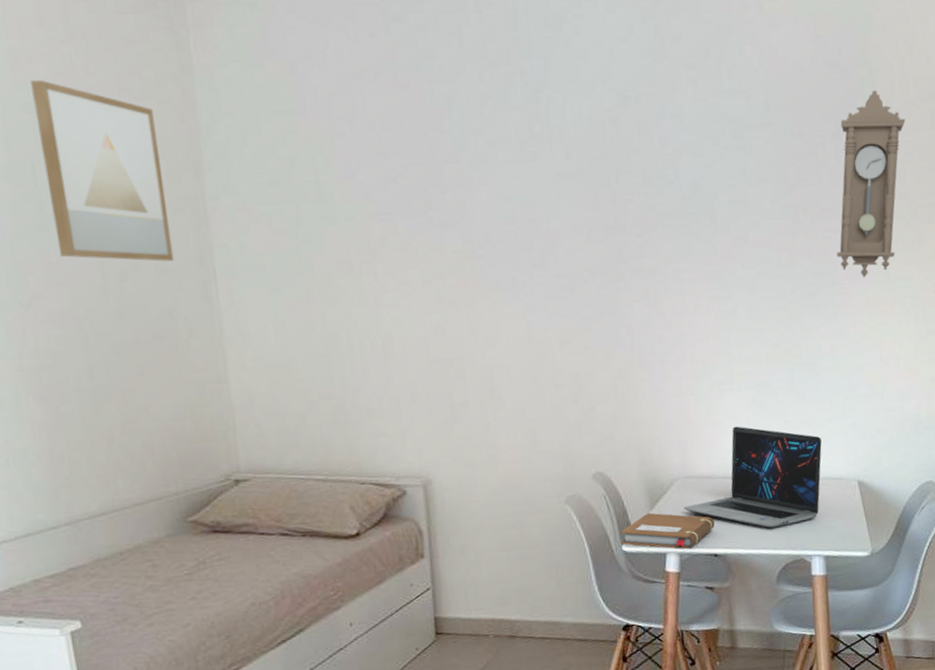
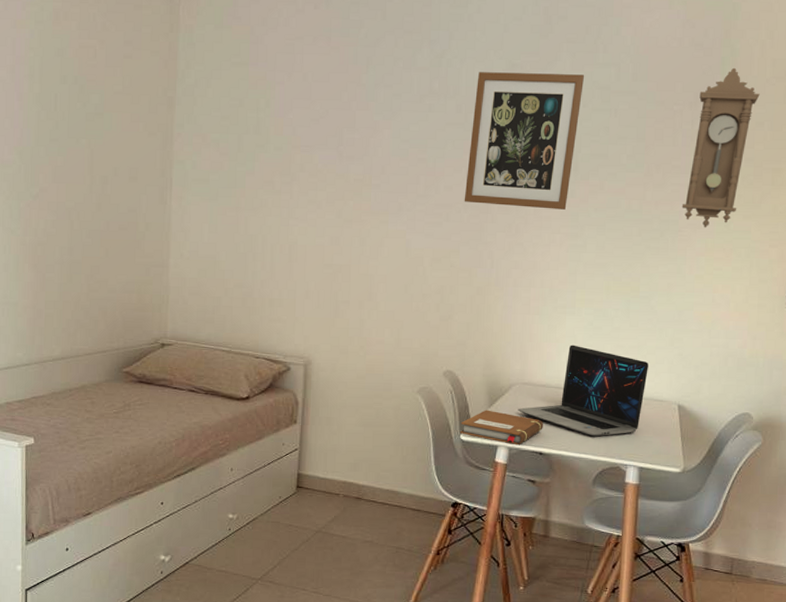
wall art: present [31,80,174,262] -> none [63,32,146,171]
wall art: none [585,106,711,270] -> present [464,72,585,210]

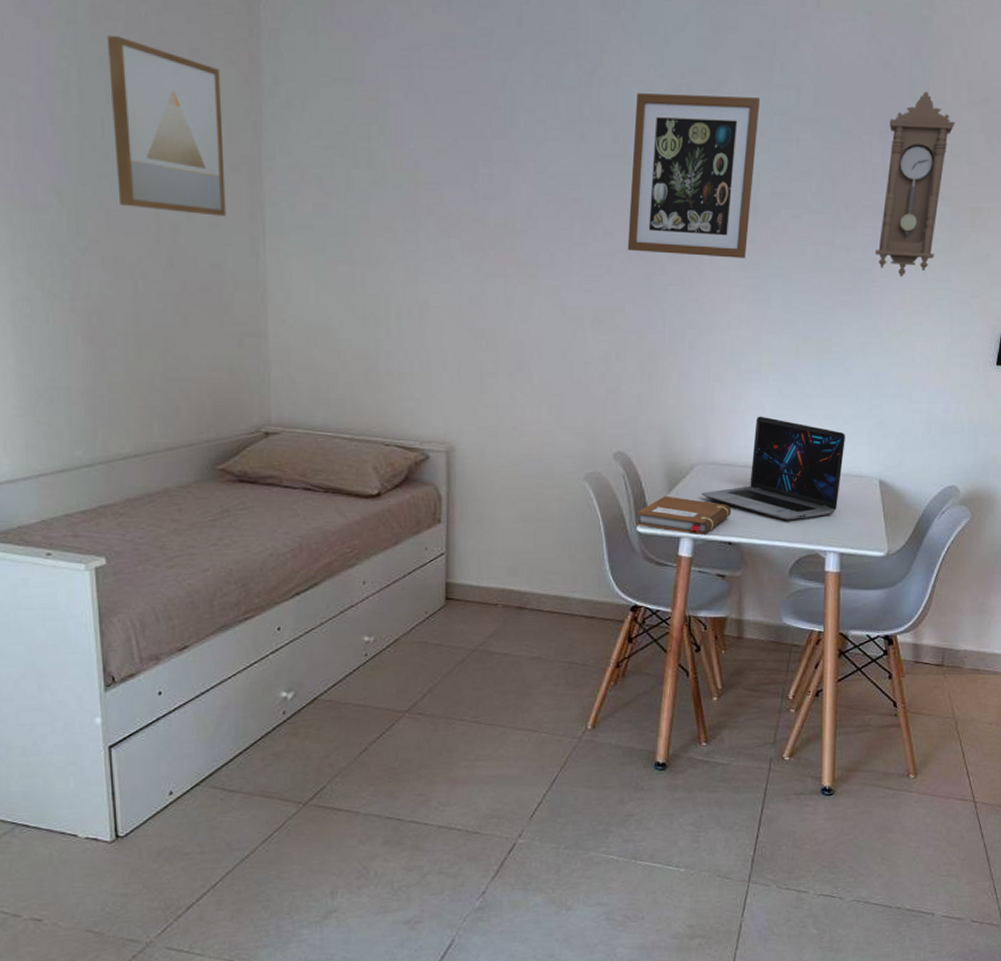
wall art: none [63,32,146,171] -> present [107,36,227,216]

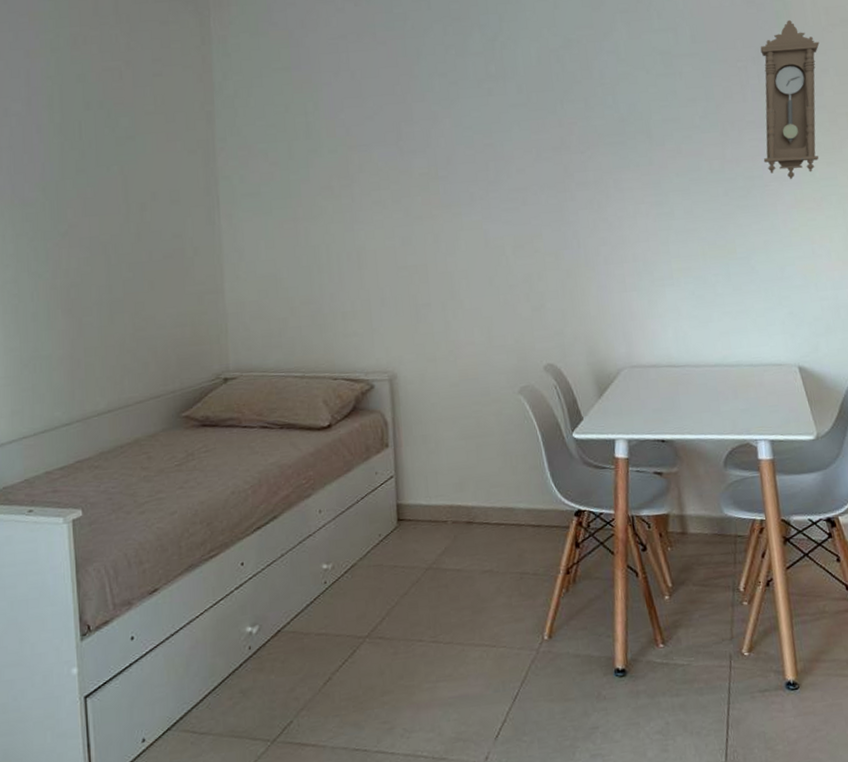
wall art: present [107,36,227,216] -> none [85,56,186,194]
wall art: present [627,93,761,258] -> none [534,42,647,183]
notebook: present [637,496,731,536] -> none [571,401,661,436]
laptop: present [701,416,845,521] -> none [630,317,762,415]

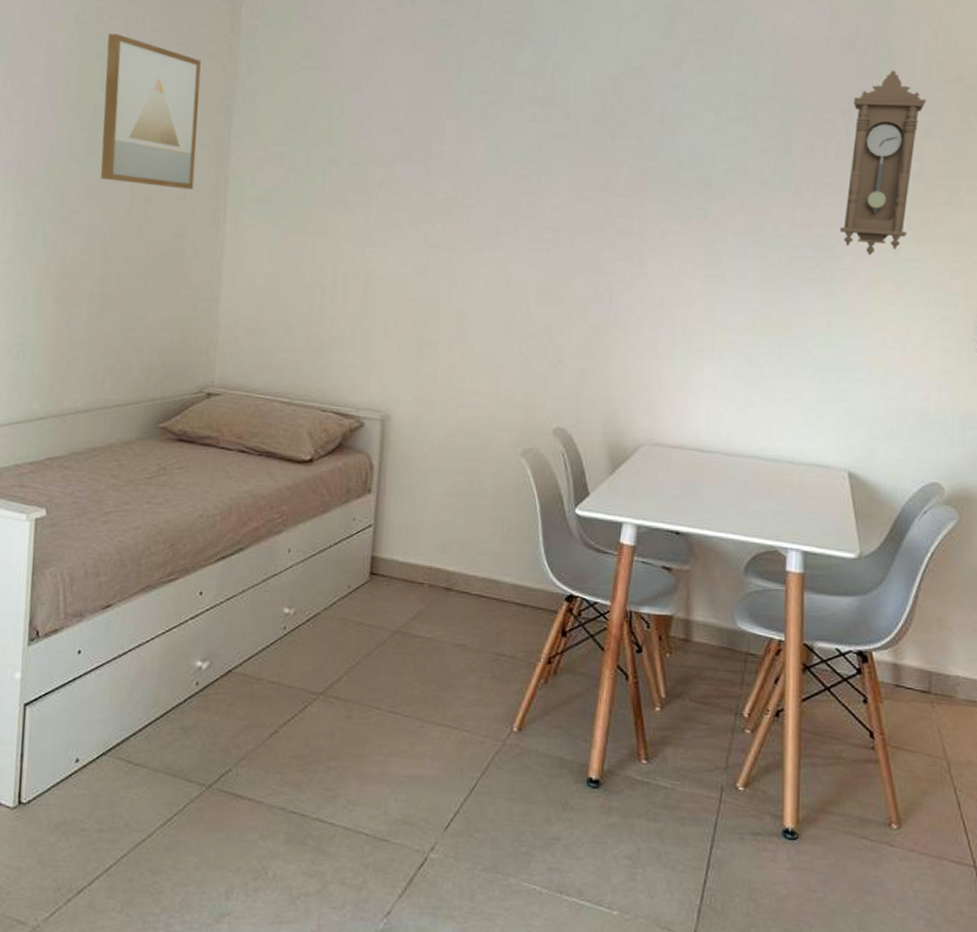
wall art: none [85,56,186,194] -> present [100,34,201,189]

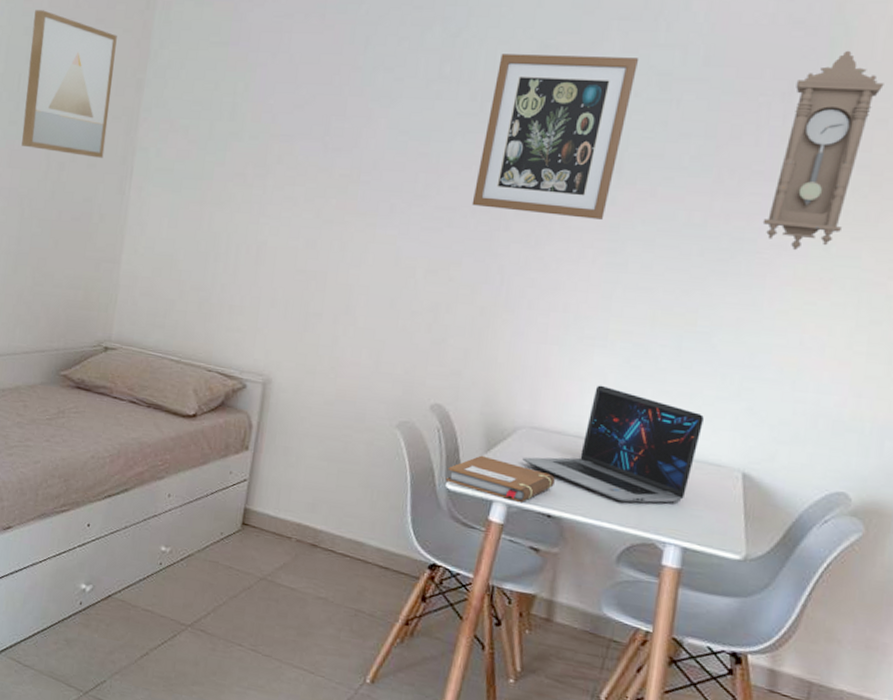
wall art: none [575,76,716,234] -> present [471,54,639,219]
notebook: none [576,477,679,523] -> present [446,455,555,503]
laptop: none [647,396,808,512] -> present [522,385,704,504]

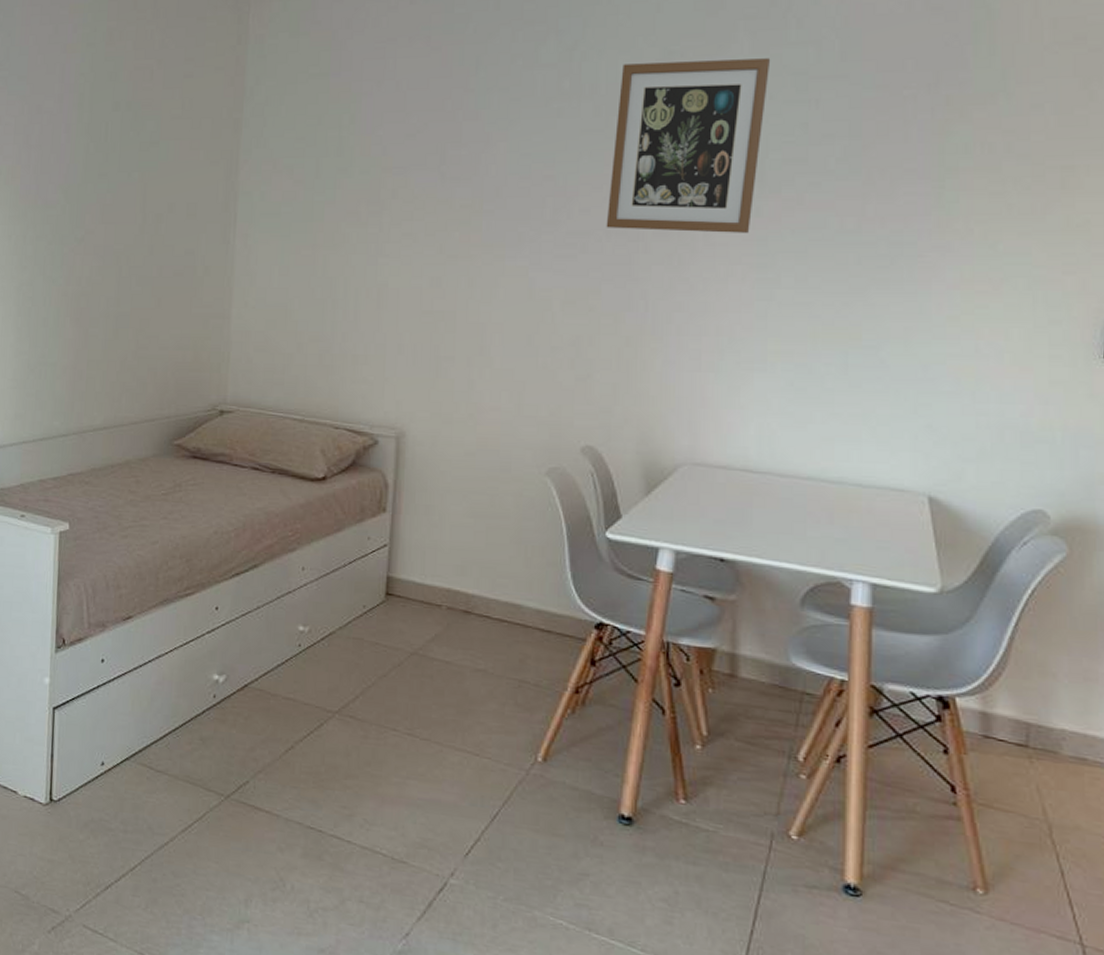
wall art: present [21,10,117,158] -> none [113,53,209,206]
notebook: present [446,455,555,503] -> none [606,498,724,548]
laptop: present [522,385,704,504] -> none [687,412,880,540]
pendulum clock: present [762,50,884,251] -> none [921,34,1035,251]

